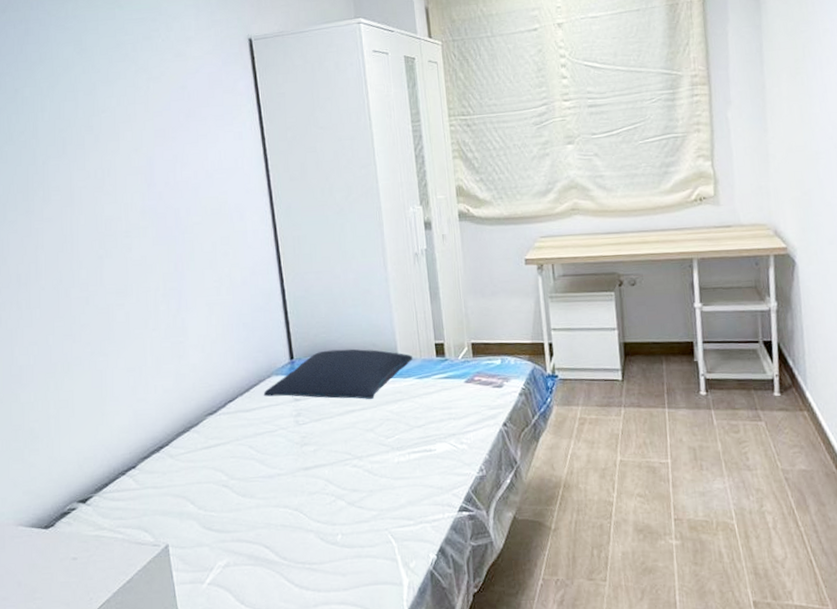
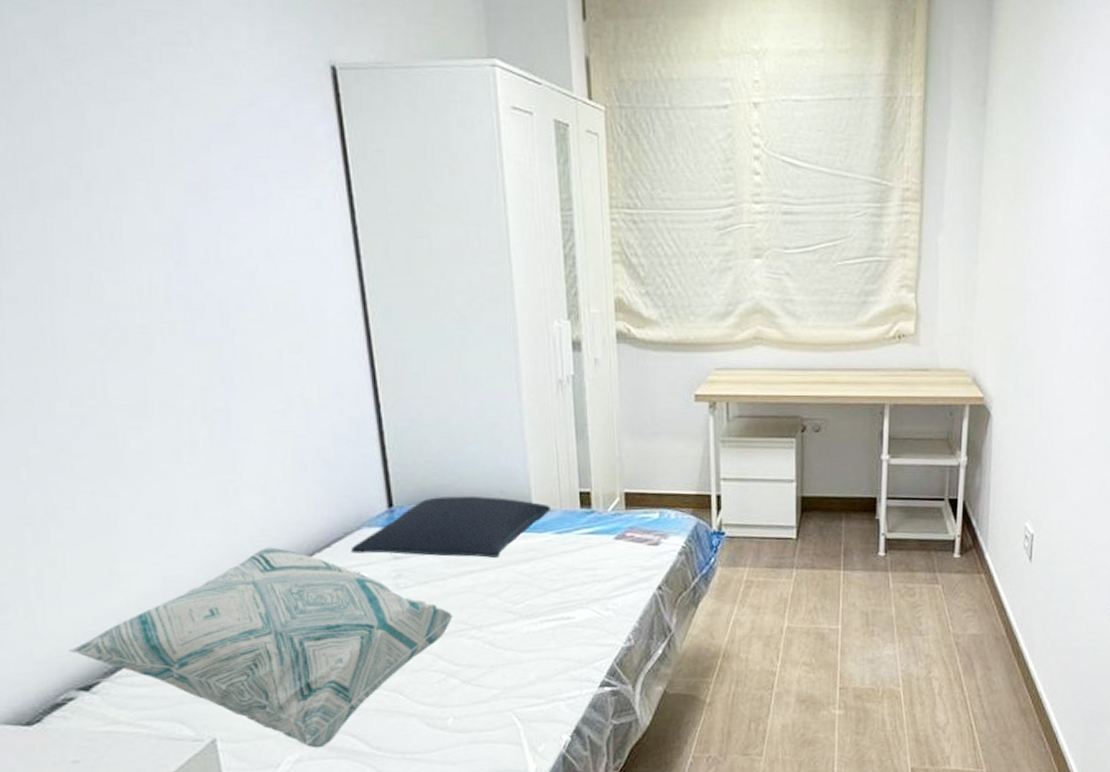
decorative pillow: none [73,392,340,556] -> present [69,547,454,748]

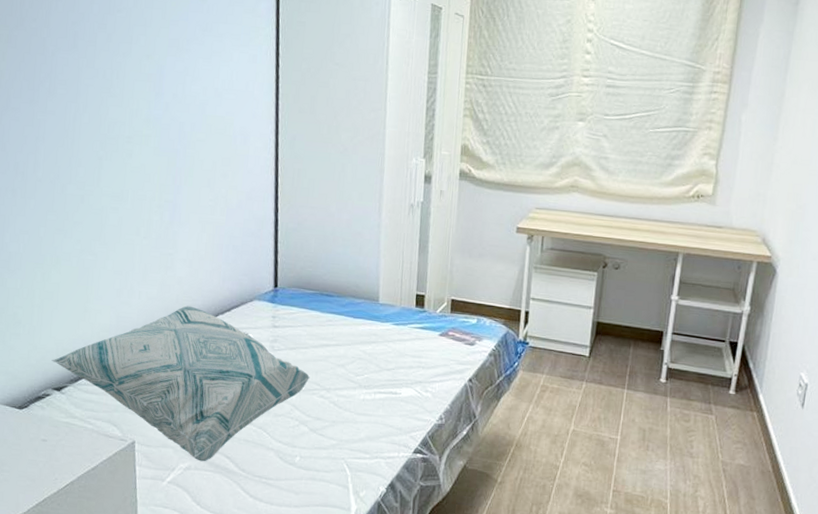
pillow: present [350,496,550,558] -> none [243,284,392,337]

